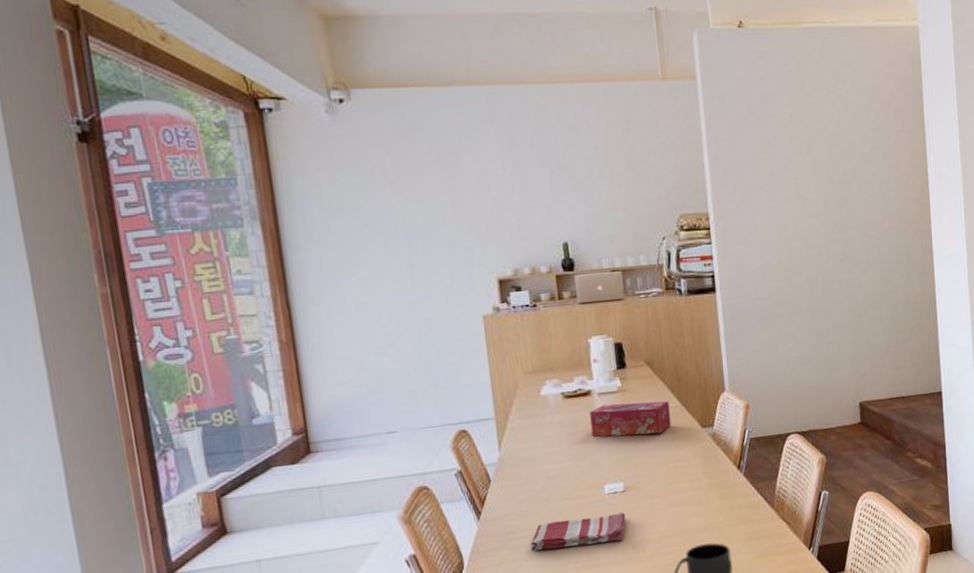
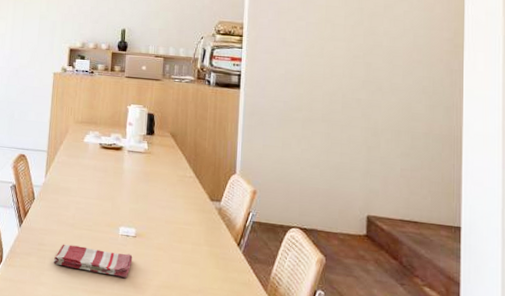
tissue box: present [590,401,671,438] -> none [117,161,185,196]

